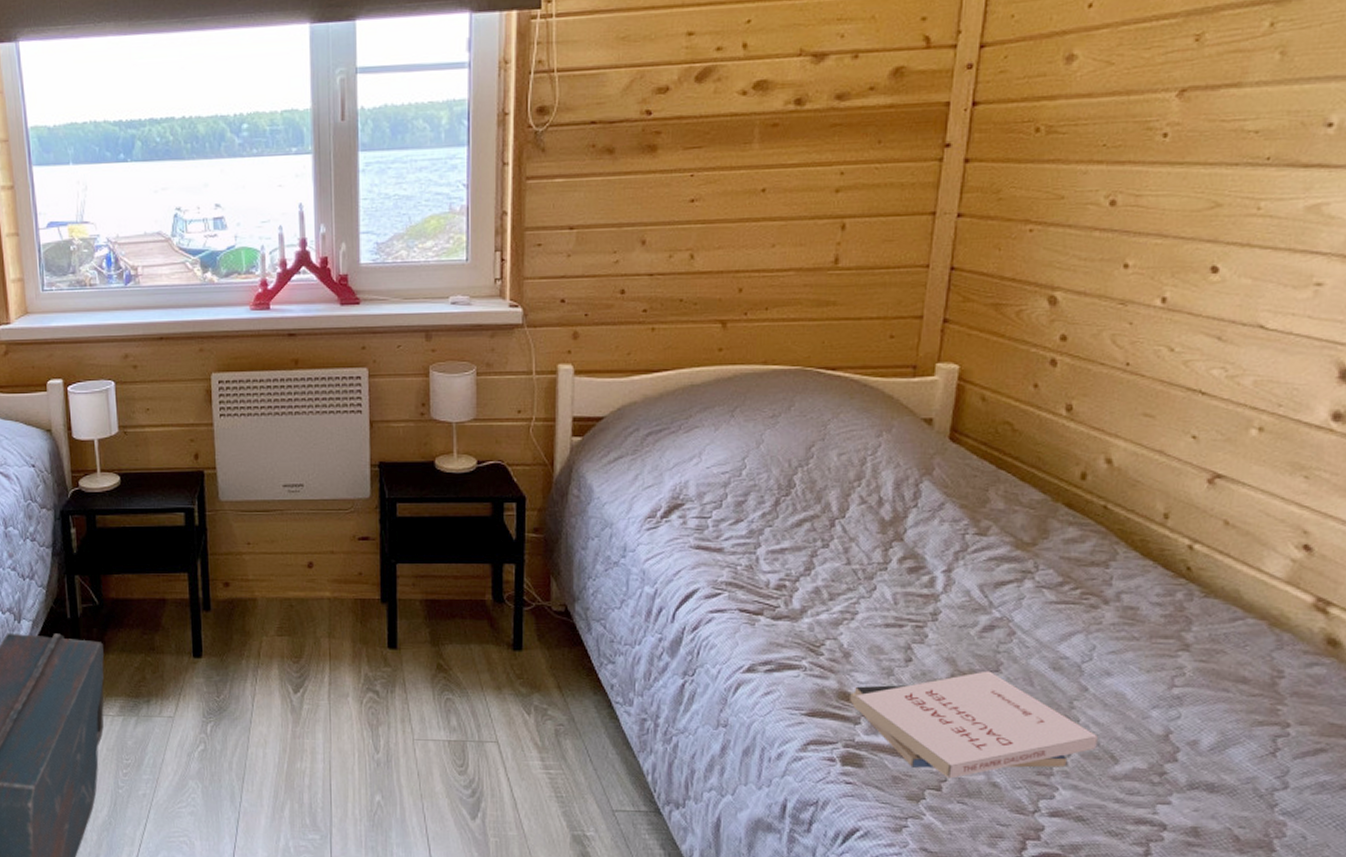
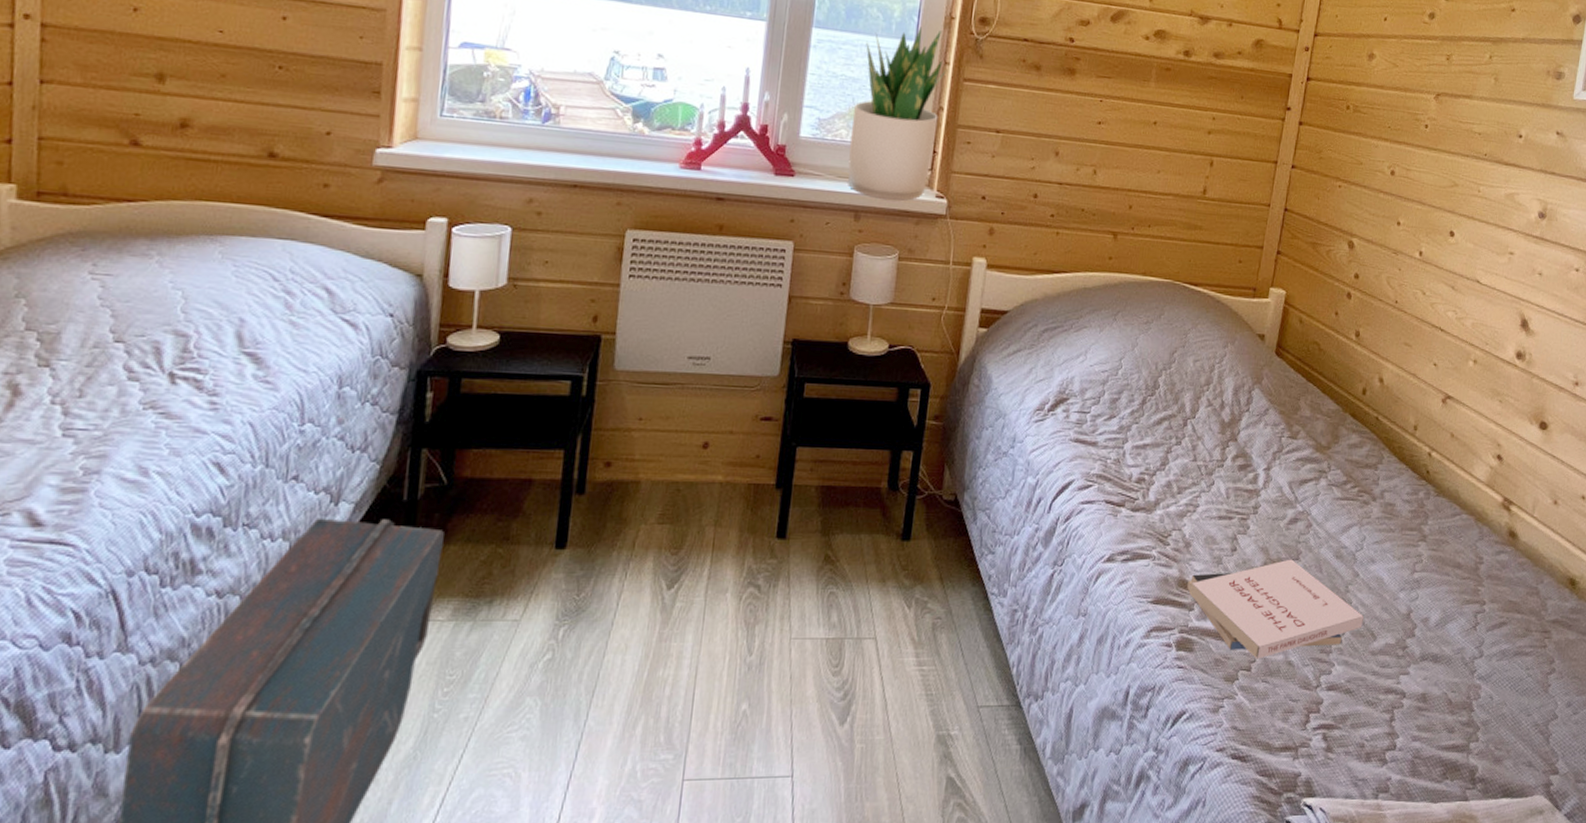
planter: none [411,129,507,317] -> present [848,26,948,202]

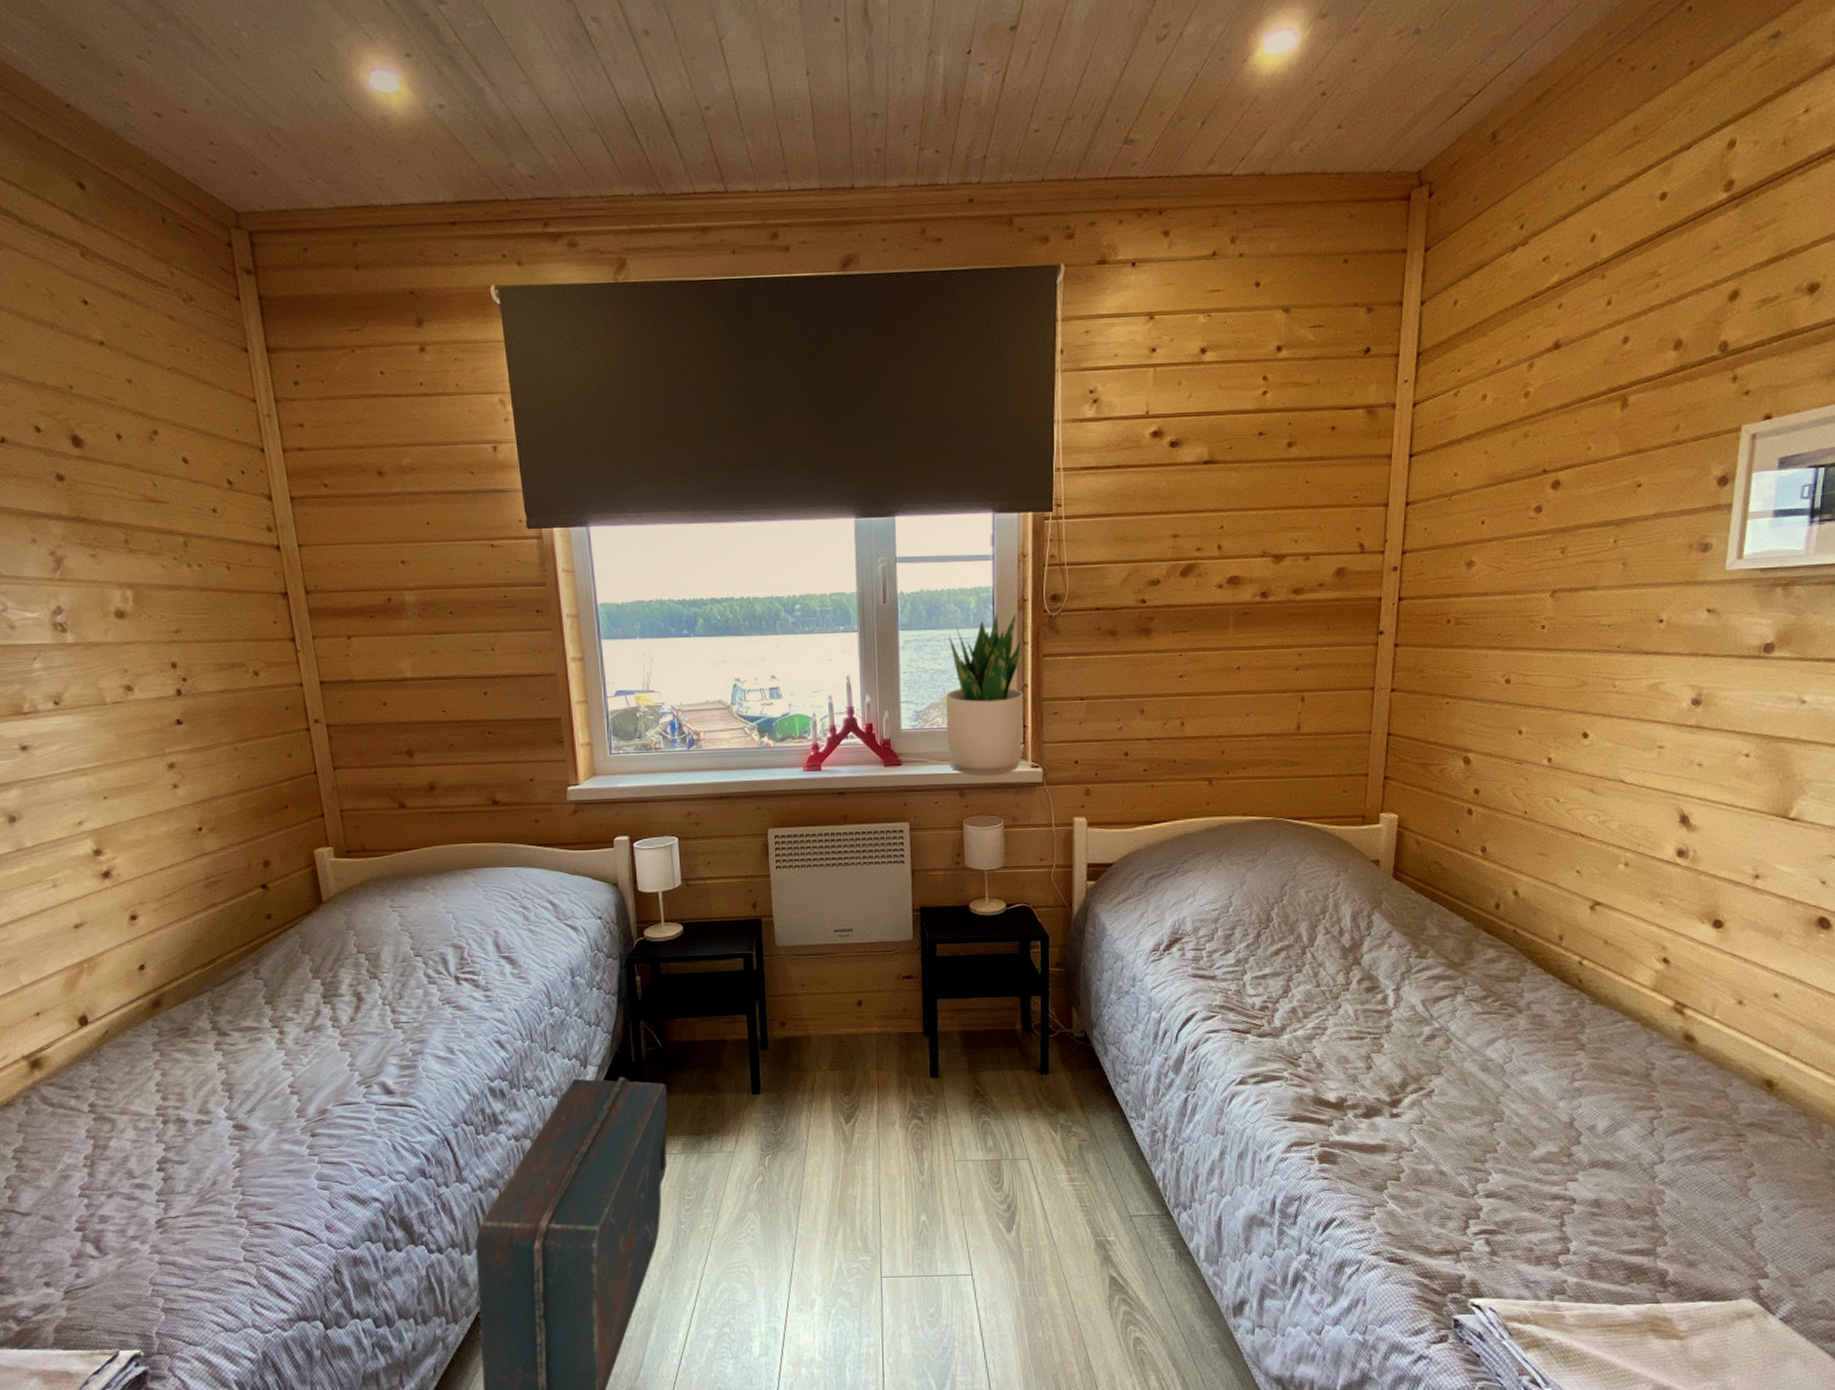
books: present [1187,559,1364,659] -> none [1324,1074,1519,1170]

